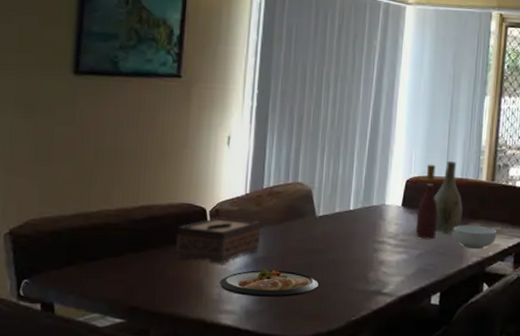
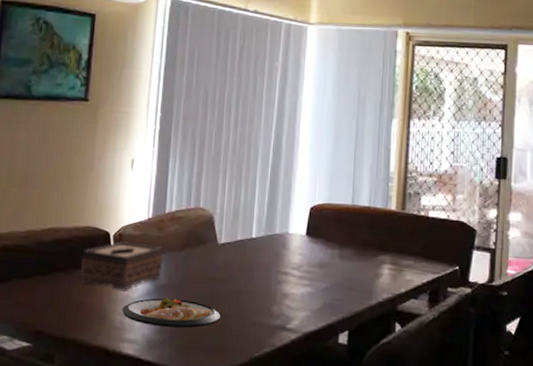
wine bottle: present [415,164,438,240] -> none [320,191,344,272]
vase: present [434,160,463,234] -> none [340,187,371,266]
cereal bowl: present [453,225,497,250] -> none [361,257,409,285]

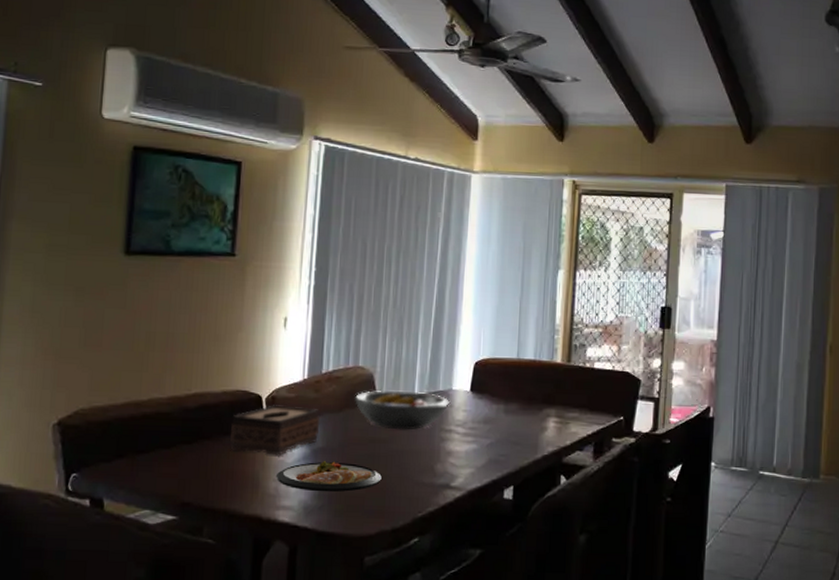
fruit bowl: none [195,231,287,271] -> present [354,390,451,430]

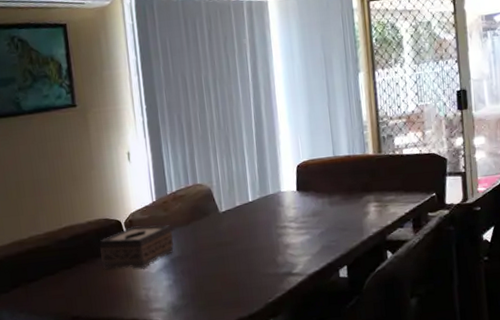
dish: present [275,461,382,492] -> none [144,266,233,294]
fruit bowl: present [354,390,451,430] -> none [198,197,281,233]

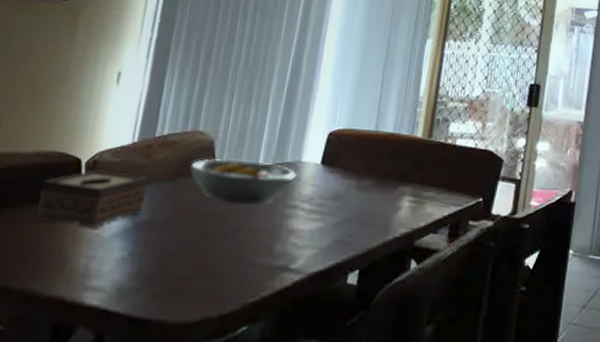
fruit bowl: none [198,197,281,233] -> present [189,158,298,205]

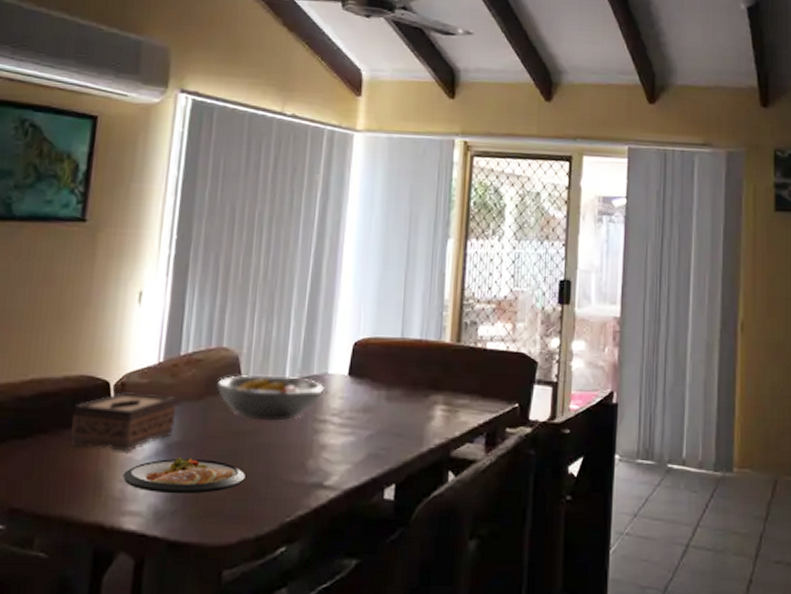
dish: none [87,236,212,272] -> present [122,458,245,494]

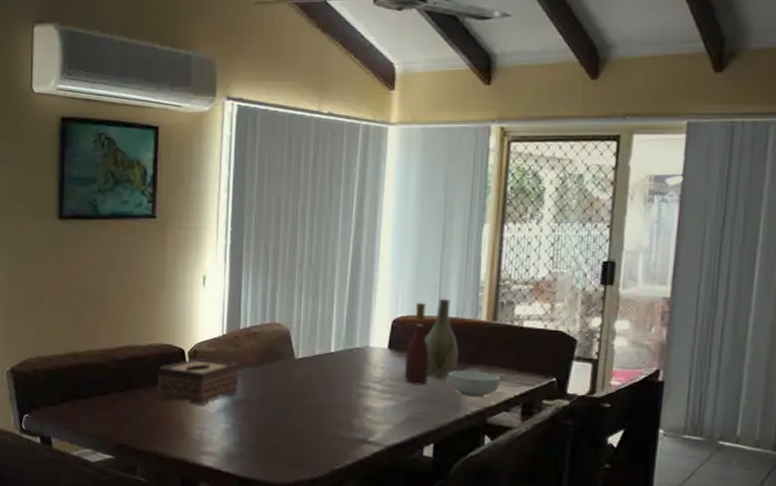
dish: present [122,458,245,494] -> none [199,412,300,442]
fruit bowl: present [216,374,326,421] -> none [271,346,368,386]
wine bottle: none [364,322,392,417] -> present [404,302,429,386]
vase: none [387,318,423,409] -> present [424,298,459,379]
cereal bowl: none [411,397,464,429] -> present [448,370,500,398]

